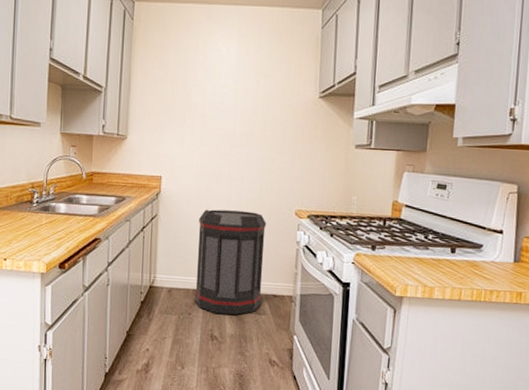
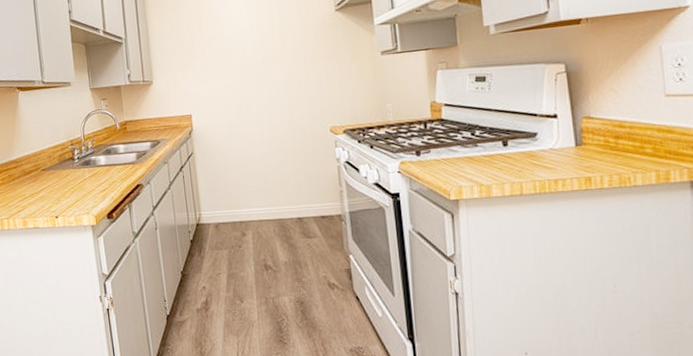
trash can: present [195,209,266,315] -> none [234,135,310,243]

